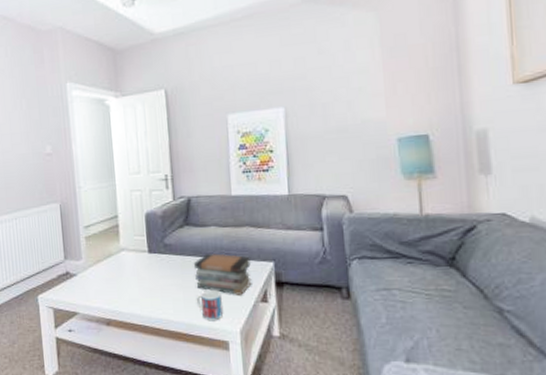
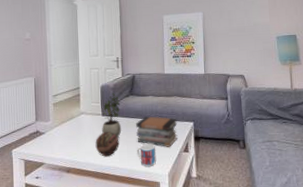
decorative ball: none [141,273,173,306] -> present [95,131,119,157]
potted plant: none [149,223,175,284] -> present [102,93,122,139]

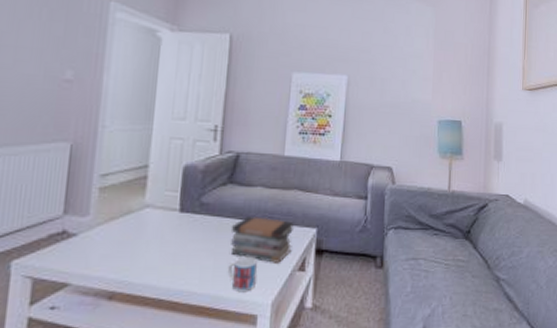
decorative ball: present [95,131,119,157] -> none [162,236,202,275]
potted plant: present [102,93,122,139] -> none [176,178,212,249]

